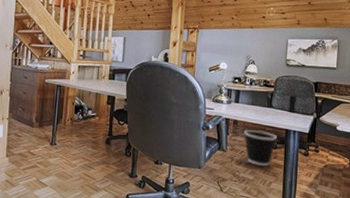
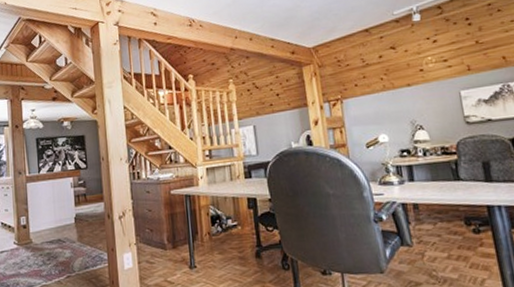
wastebasket: present [244,130,277,167] -> none [430,212,478,260]

